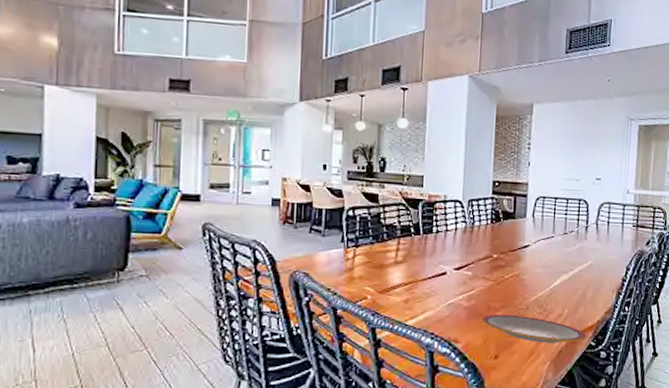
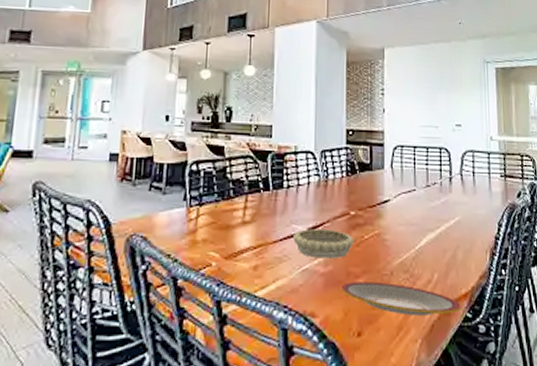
decorative bowl: none [441,269,495,295] -> present [293,229,354,259]

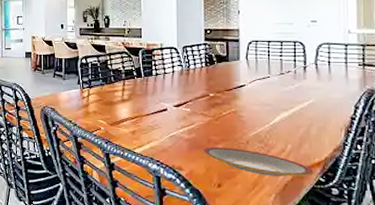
decorative bowl: present [293,229,354,259] -> none [162,106,213,129]

